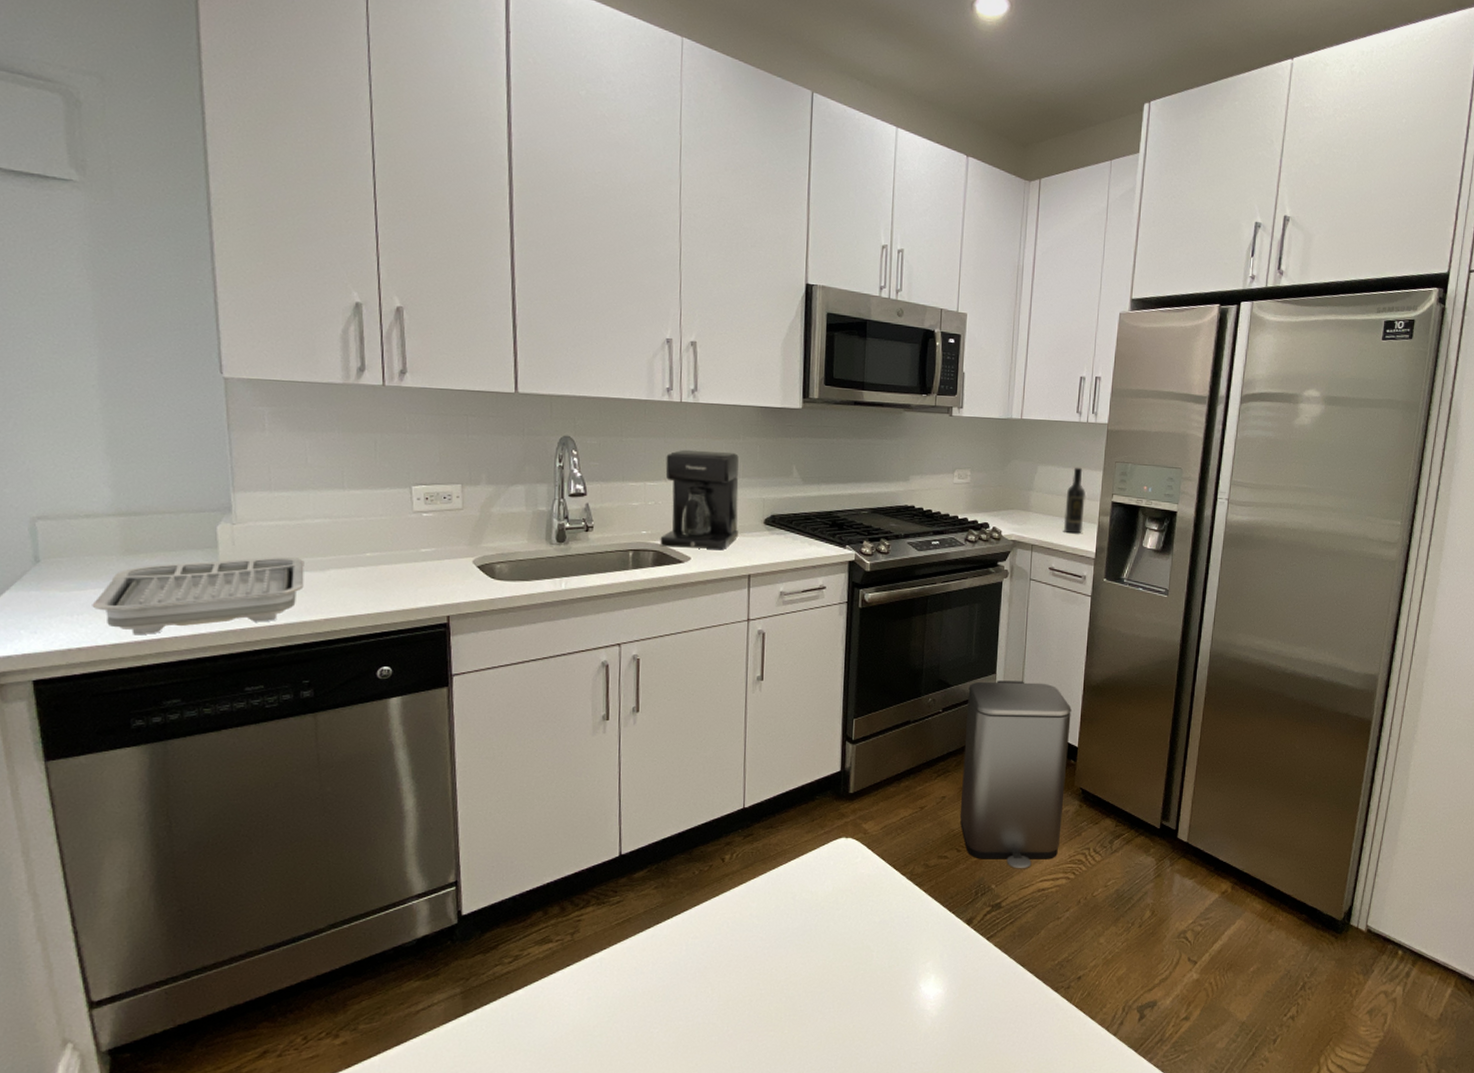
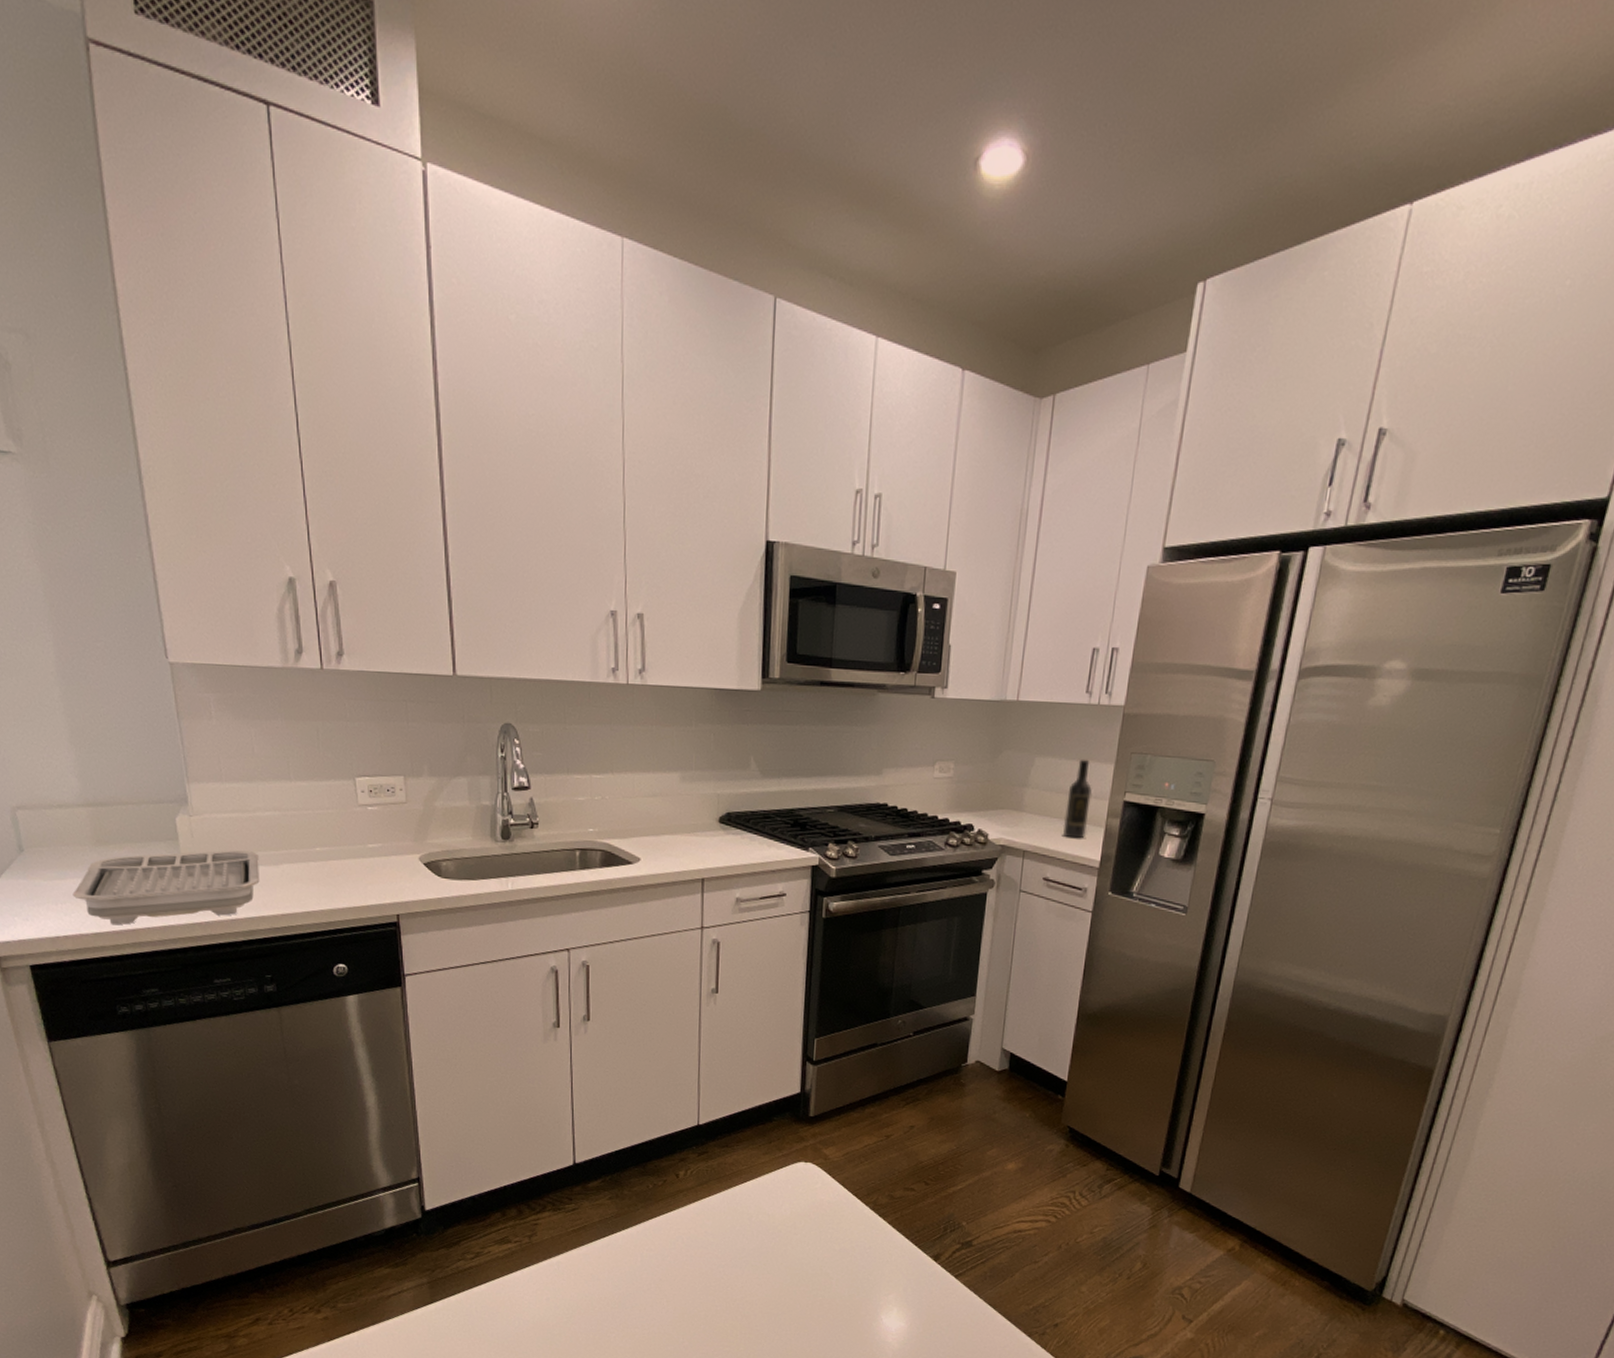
coffee maker: present [660,449,739,549] -> none [608,738,691,850]
pedal bin: present [959,680,1071,869] -> none [929,1004,1062,1208]

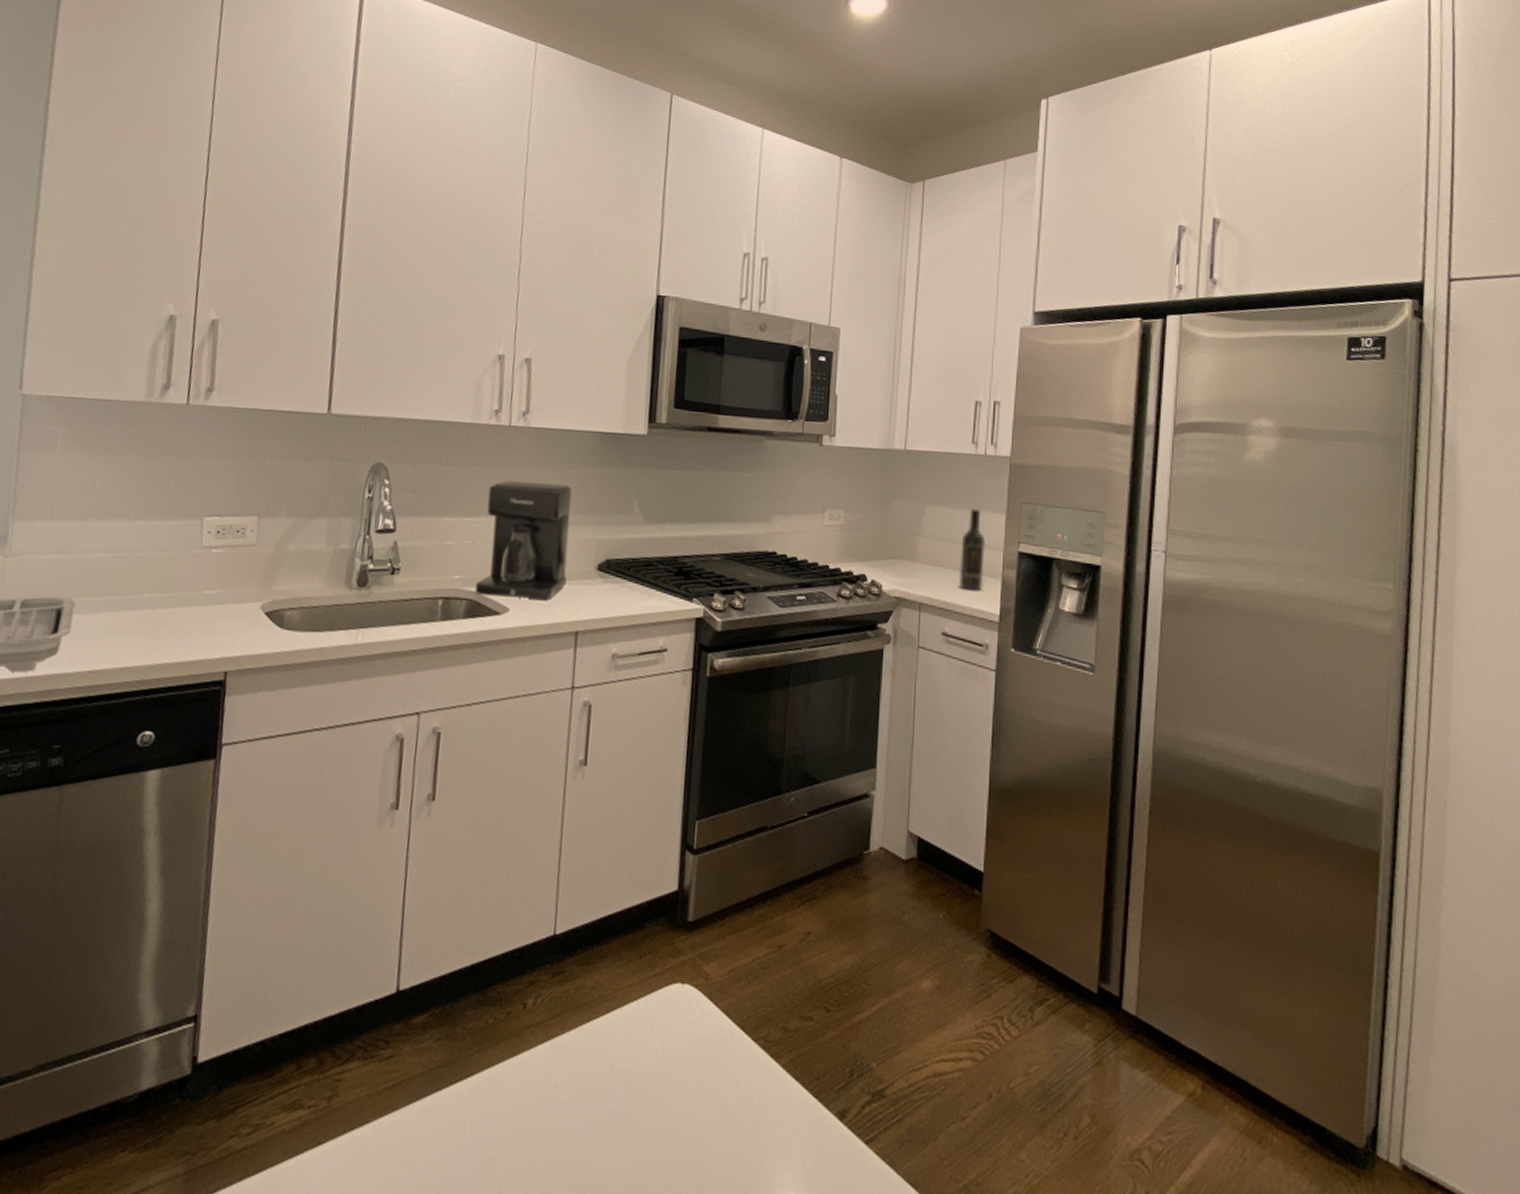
coffee maker: none [608,738,691,850] -> present [474,480,572,600]

